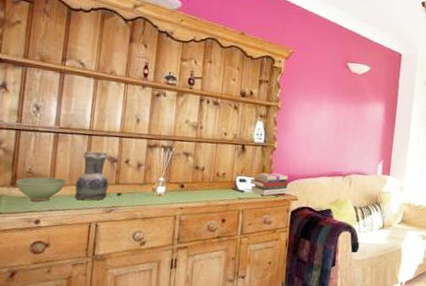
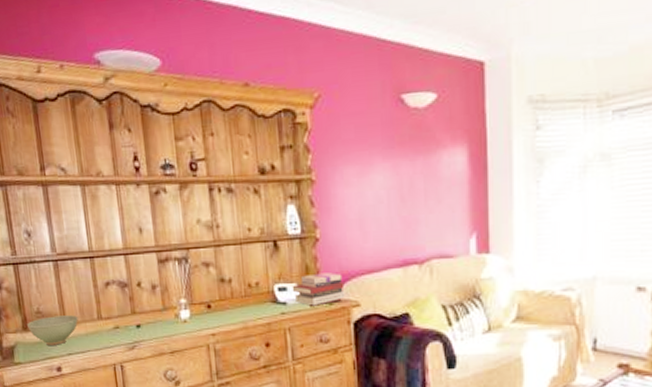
ceramic jug: present [74,150,109,201] -> none [88,276,126,339]

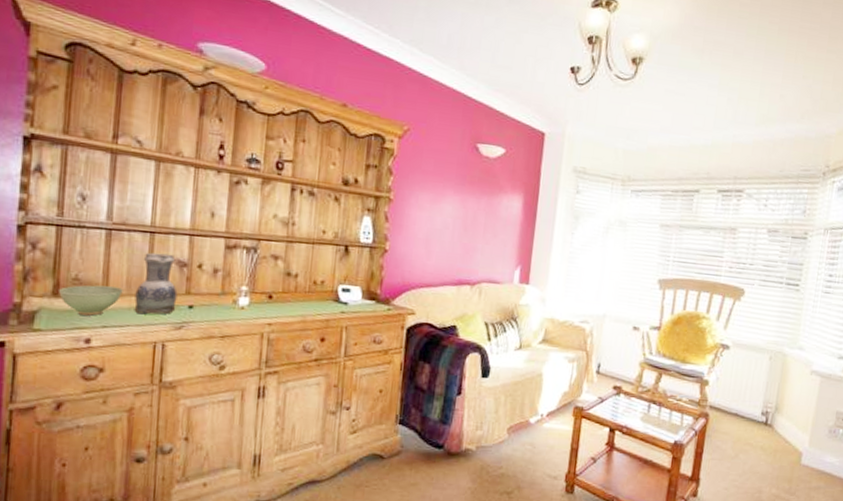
ceramic jug: none [88,276,126,339] -> present [134,252,178,315]
books: present [292,273,345,306] -> none [355,280,404,310]

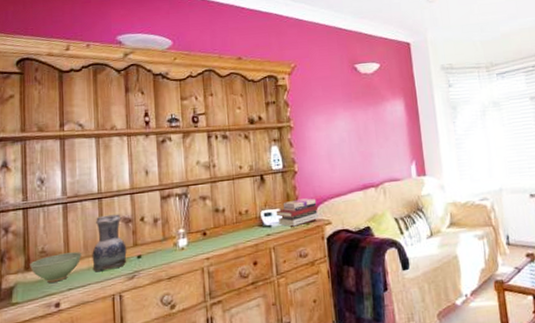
books: none [355,280,404,310] -> present [275,198,319,227]

